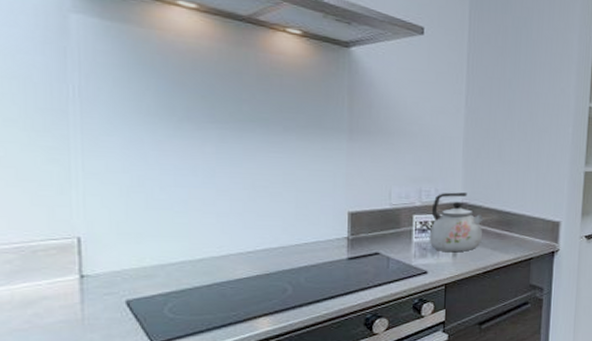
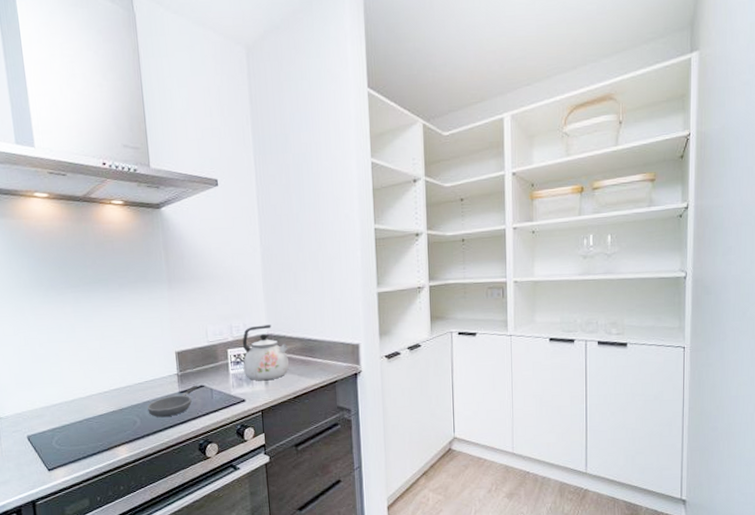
frying pan: none [304,252,373,287] -> present [147,385,198,418]

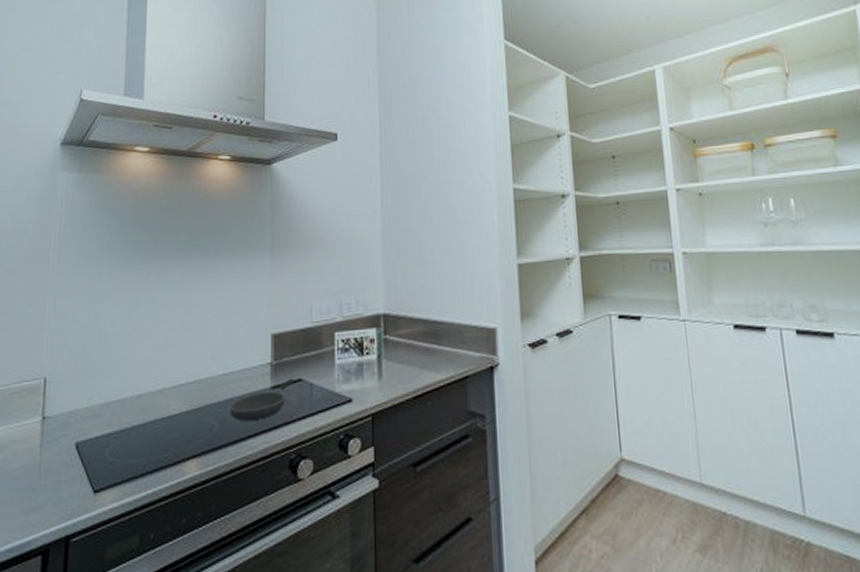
kettle: present [242,325,290,381] -> none [352,302,410,375]

